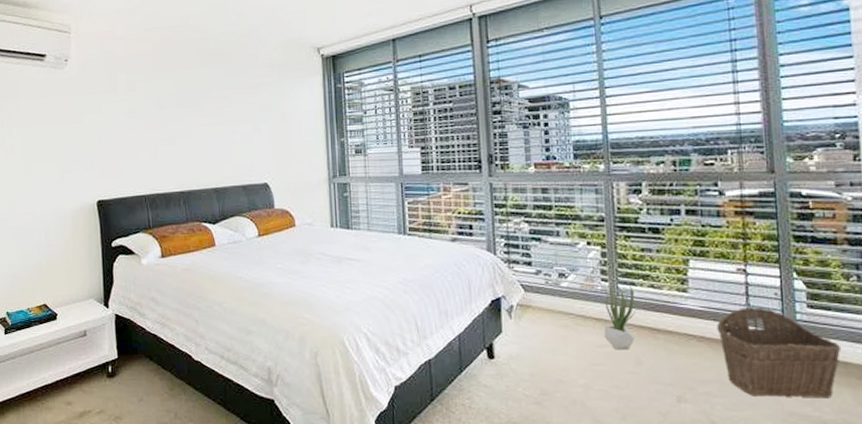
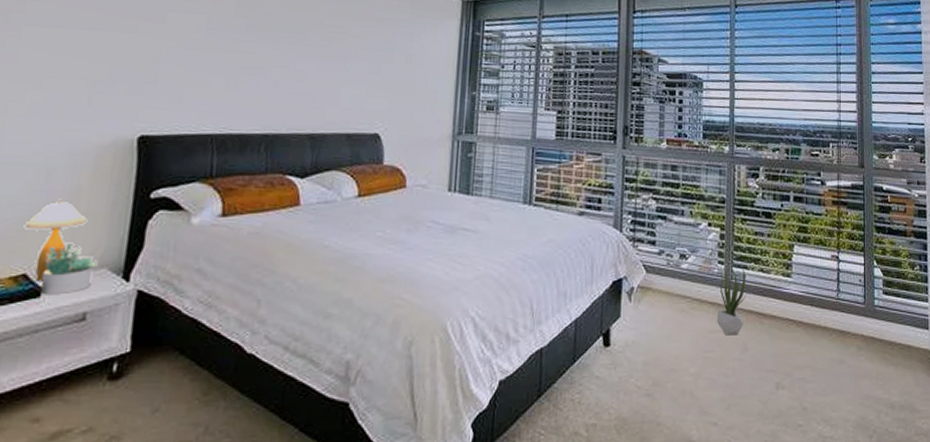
table lamp: none [39,250,75,309] -> present [25,198,86,281]
succulent plant: none [54,282,87,318] -> present [39,244,98,295]
wicker basket: present [717,307,842,399] -> none [813,293,907,381]

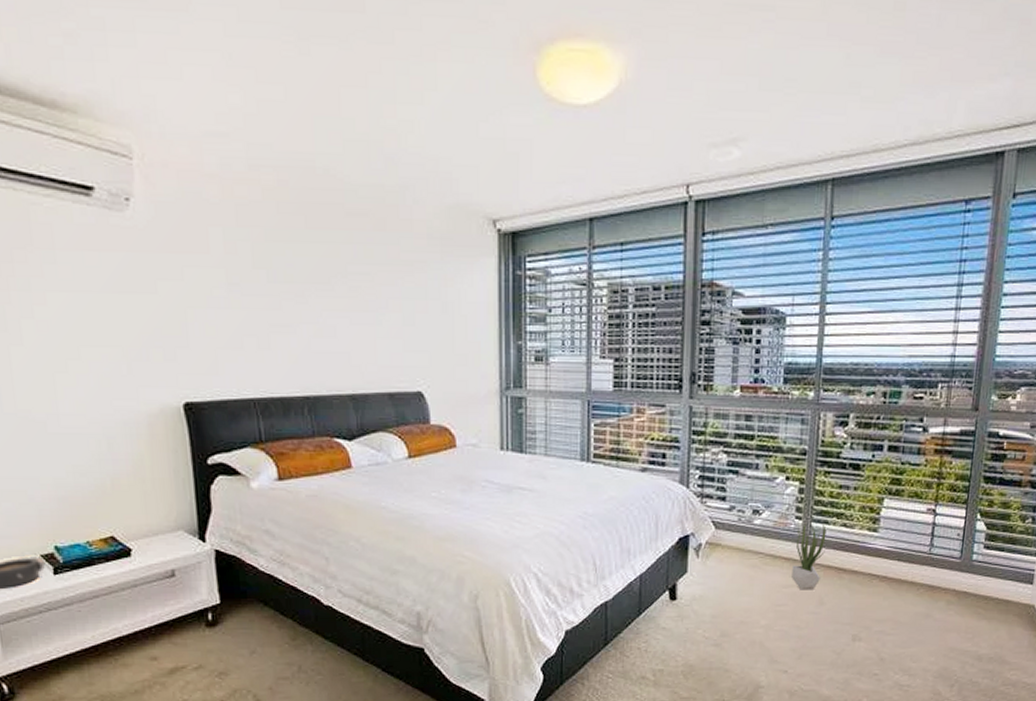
table lamp: present [25,198,86,281] -> none [101,466,154,543]
succulent plant: present [39,244,98,295] -> none [125,509,174,555]

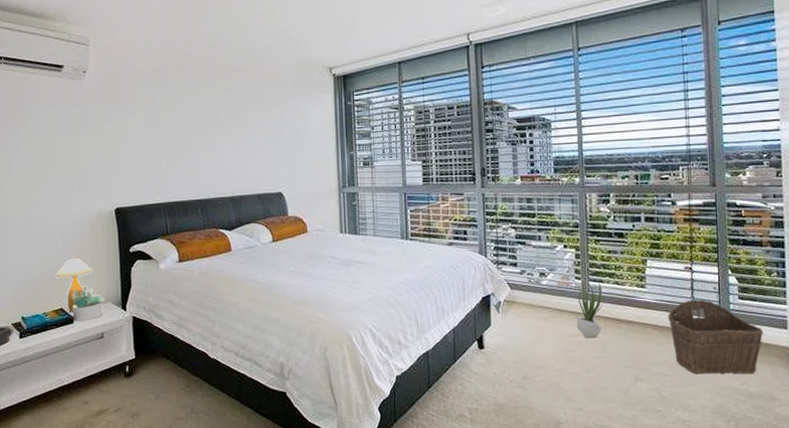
table lamp: none [101,466,154,543] -> present [56,256,92,313]
succulent plant: none [125,509,174,555] -> present [71,287,105,322]
wicker basket: none [899,548,1007,635] -> present [668,299,764,375]

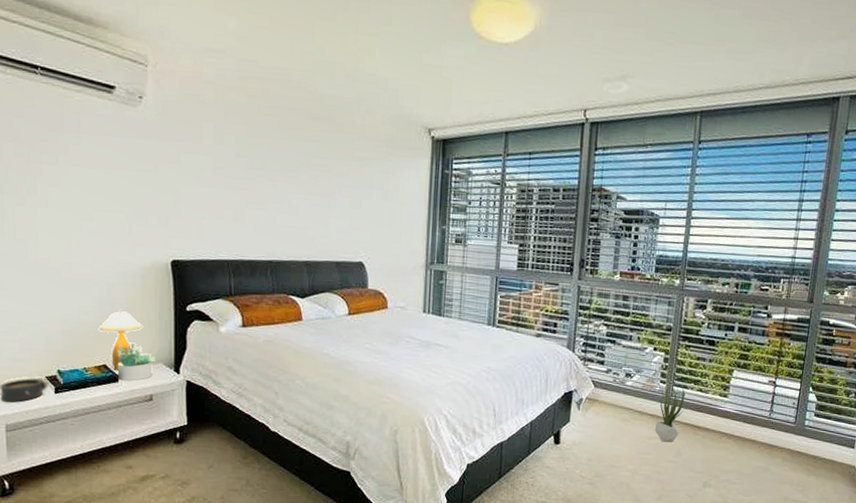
wicker basket: present [668,299,764,375] -> none [744,413,832,488]

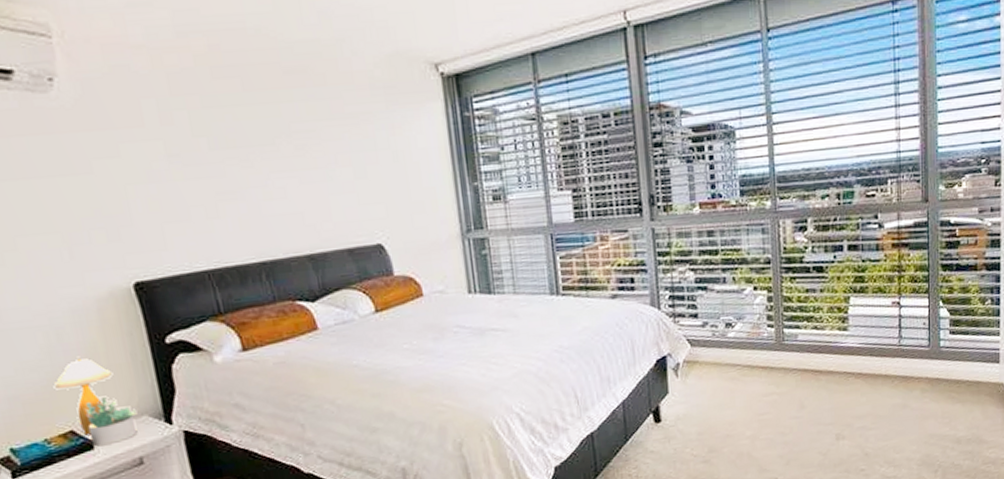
potted plant: present [655,386,686,443] -> none [770,329,800,397]

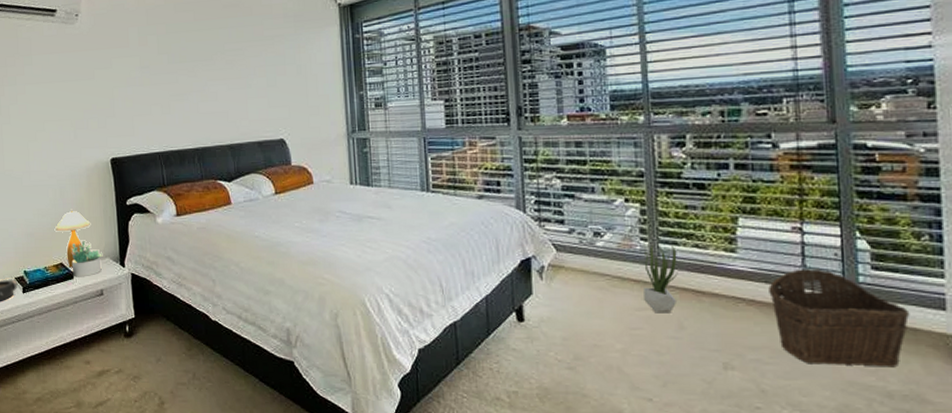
potted plant: none [770,329,800,397] -> present [643,244,678,314]
wicker basket: none [873,338,975,425] -> present [768,269,910,368]

